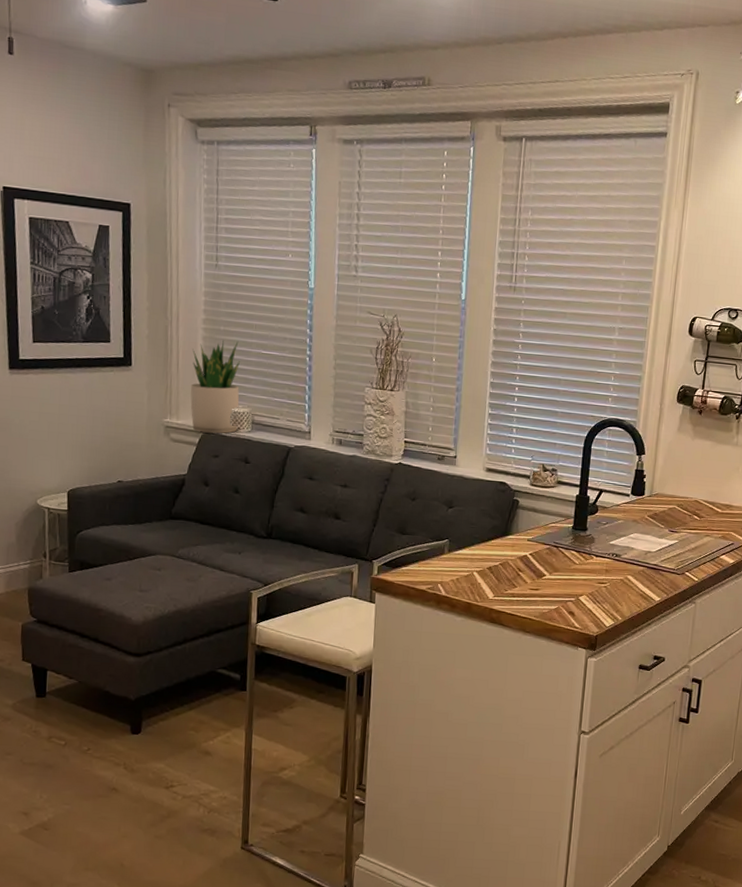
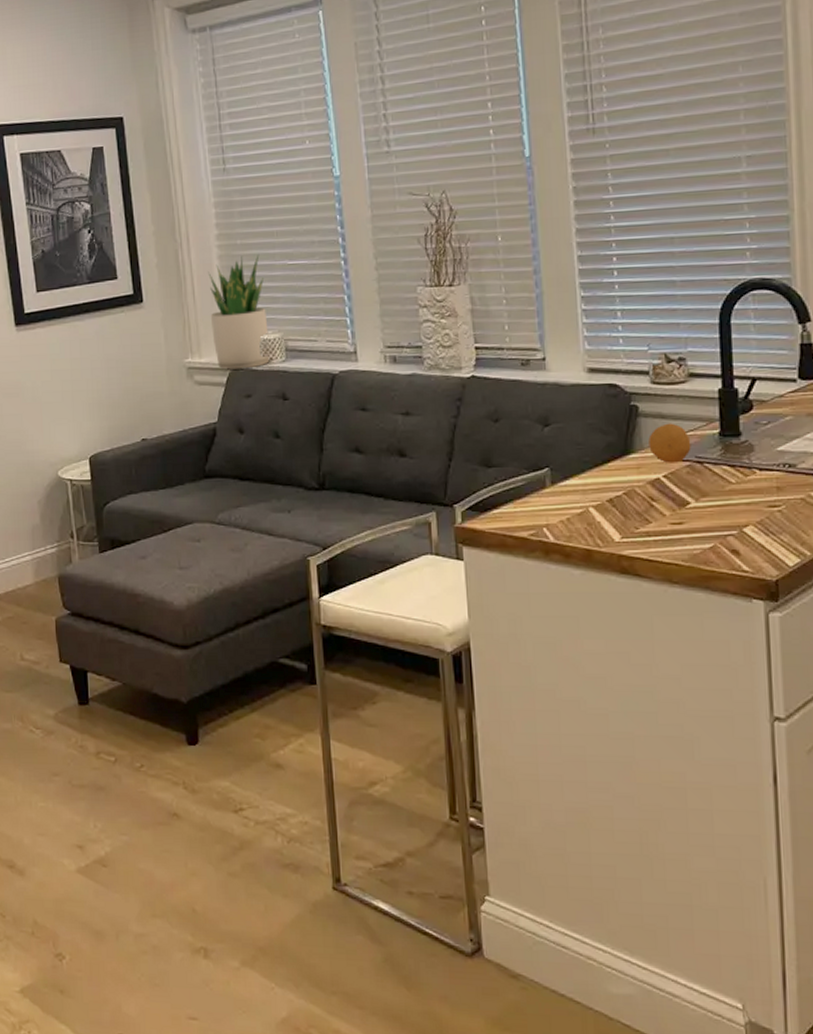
fruit: none [522,515,552,546] -> present [648,423,691,463]

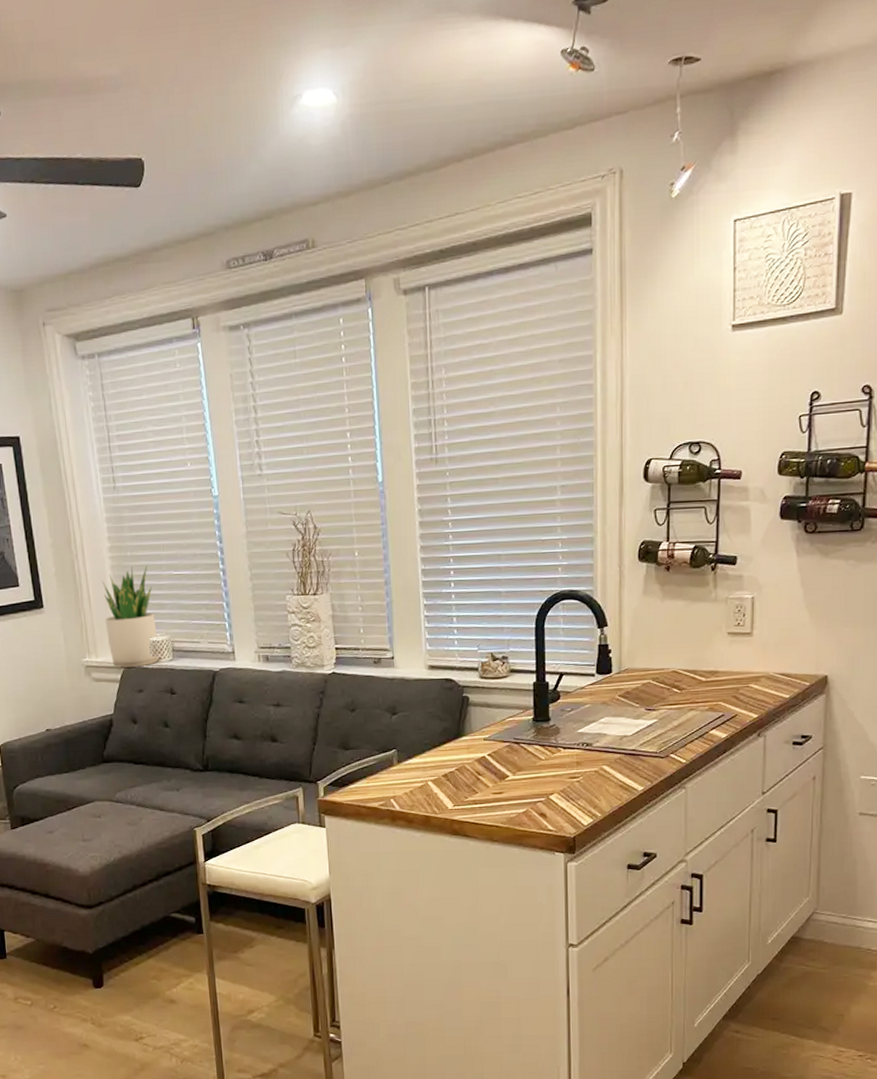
fruit: present [648,423,691,463] -> none [477,711,511,744]

